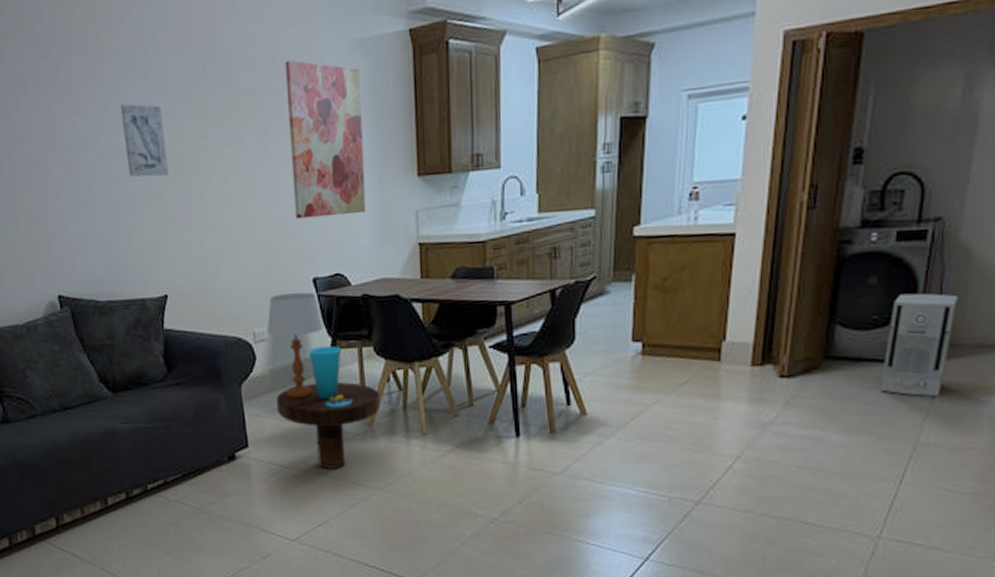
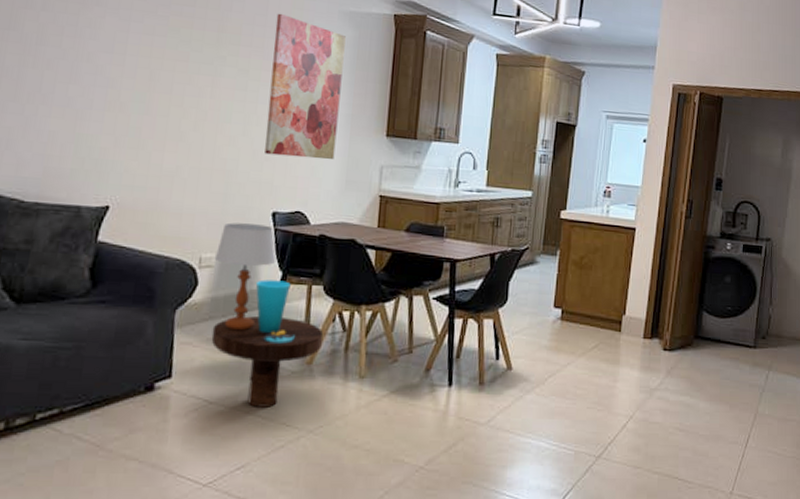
wall art: present [120,103,168,177] -> none [91,12,143,88]
air purifier: present [880,293,957,397] -> none [732,292,781,376]

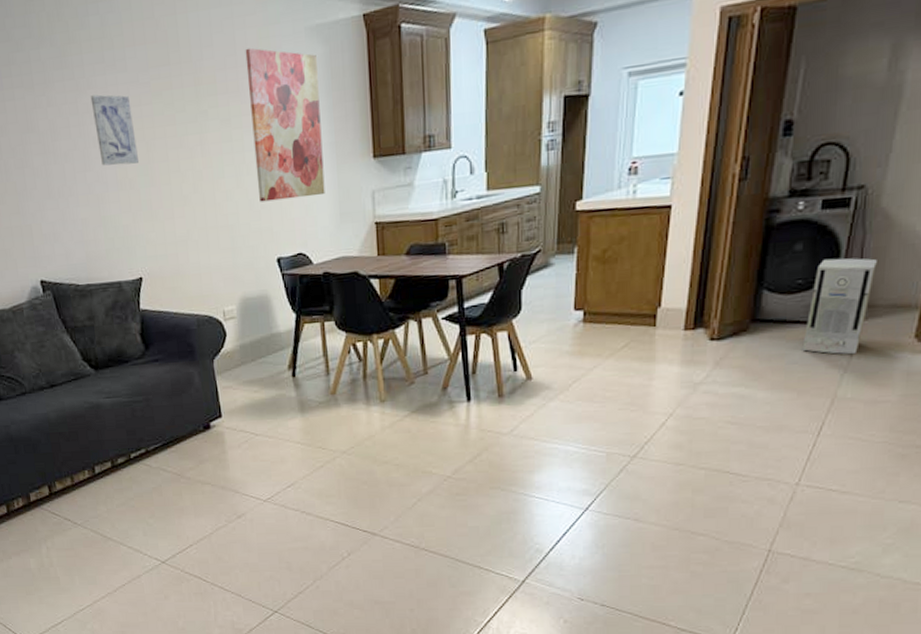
wall art: none [91,12,143,88] -> present [90,94,138,166]
side table: present [211,279,324,408] -> none [246,321,343,436]
table lamp: present [215,222,276,331] -> none [236,271,289,372]
air purifier: none [732,292,781,376] -> present [802,258,877,355]

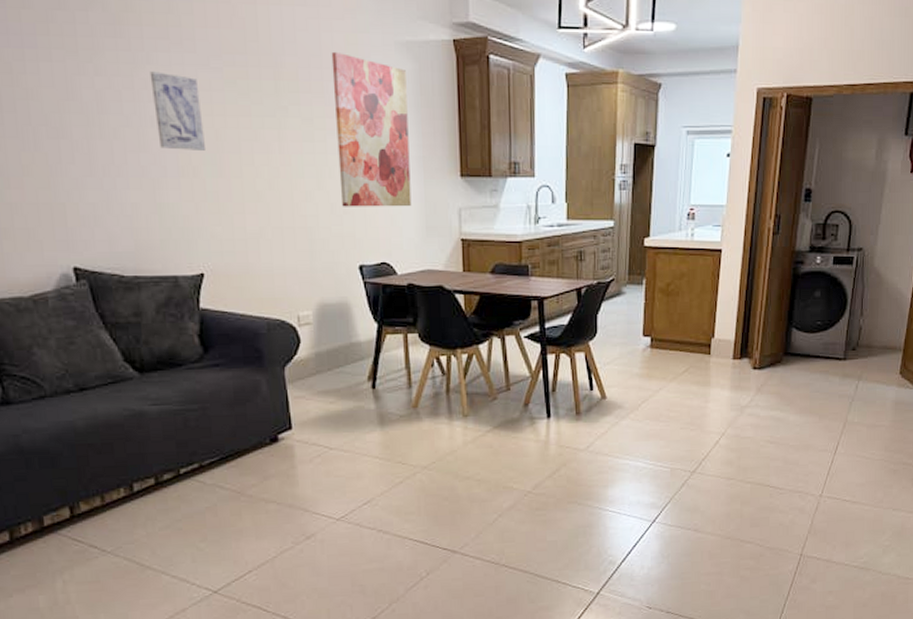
air purifier: present [802,258,877,355] -> none [822,305,872,386]

